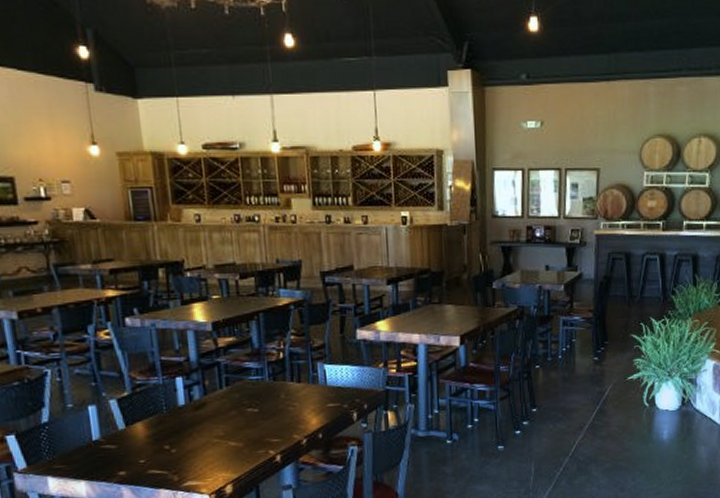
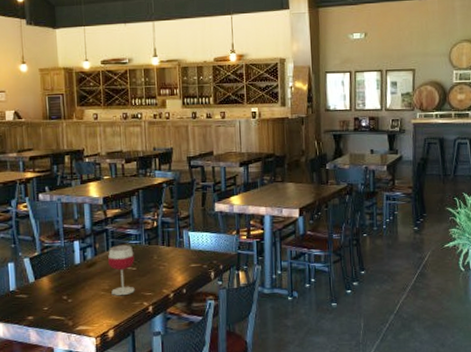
wineglass: none [221,381,258,444] -> present [107,244,135,296]

